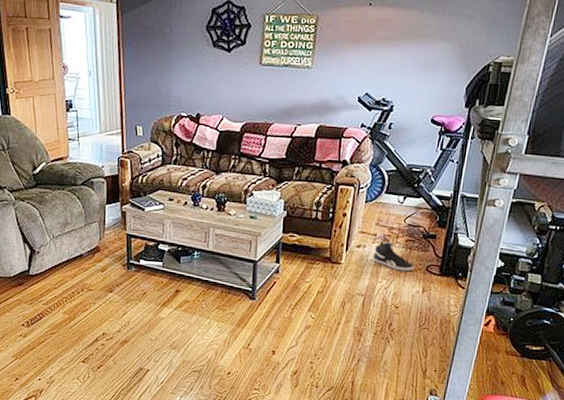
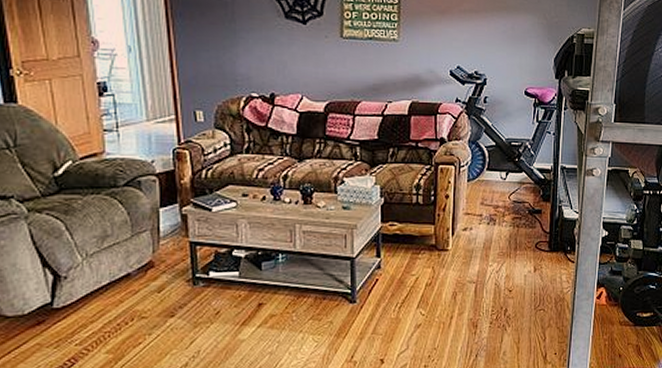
sneaker: present [372,242,414,272] -> none [480,221,522,252]

